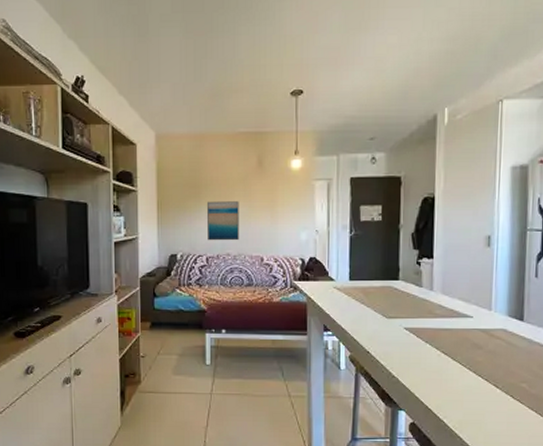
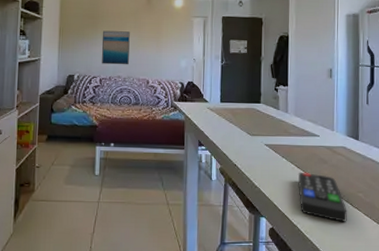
remote control: none [445,359,506,416] -> present [298,172,347,222]

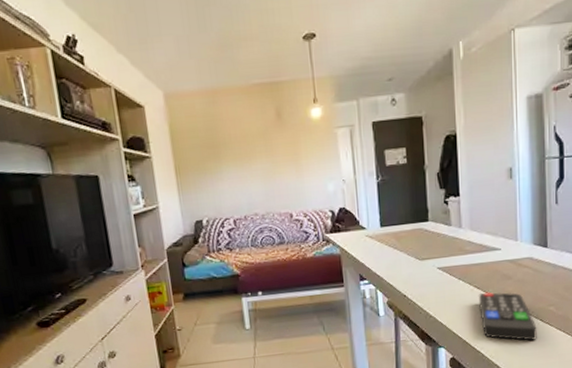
wall art: present [101,30,130,65] -> none [227,158,265,202]

